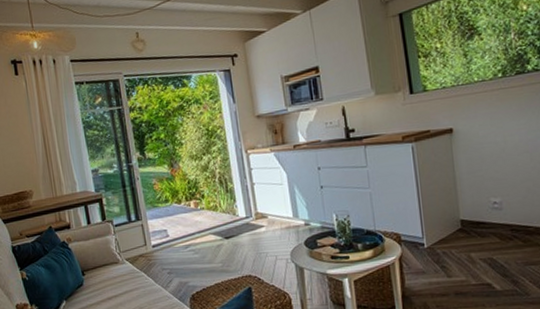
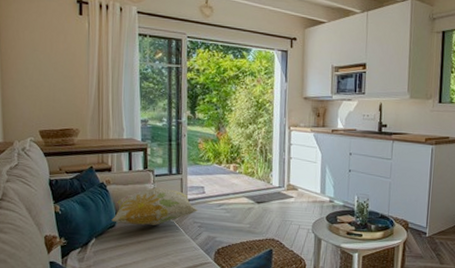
decorative pillow: none [78,237,166,282] -> present [111,187,199,226]

